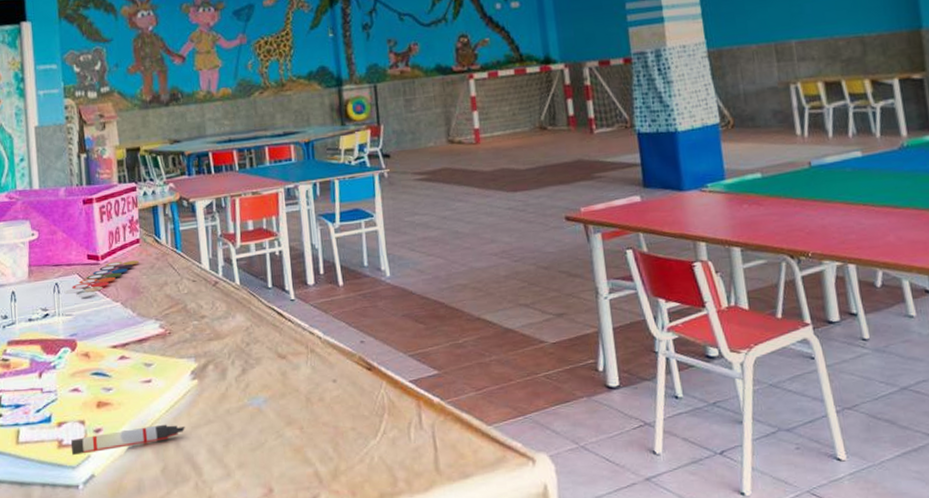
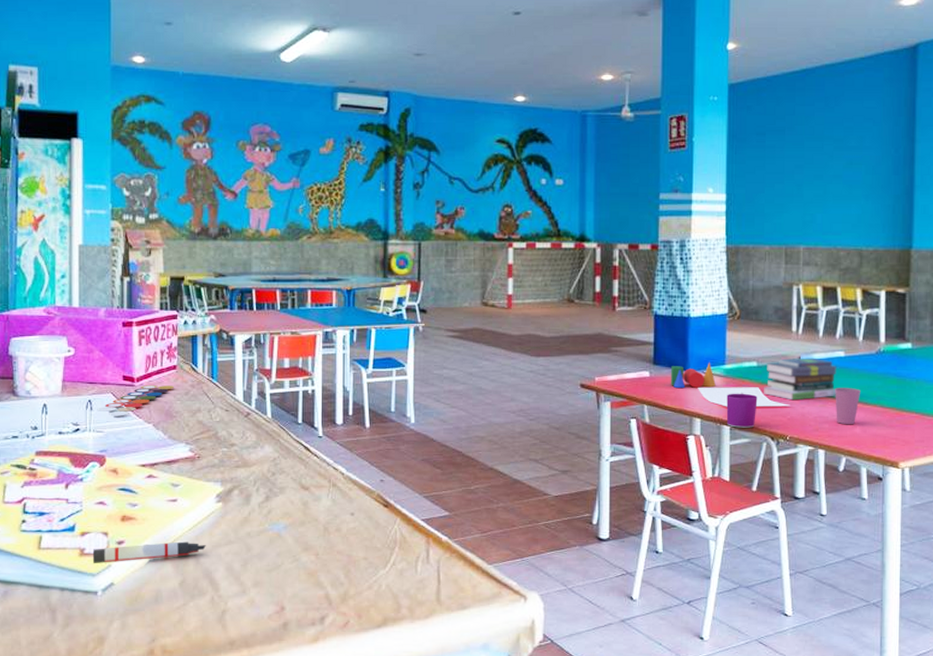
toy blocks: none [663,178,718,211] -> present [670,361,716,389]
paper sheet: none [697,201,807,227] -> present [698,387,790,407]
mug: none [731,209,769,249] -> present [726,393,758,428]
books: none [772,161,859,212] -> present [763,357,837,401]
cup: none [857,191,888,234] -> present [835,388,860,425]

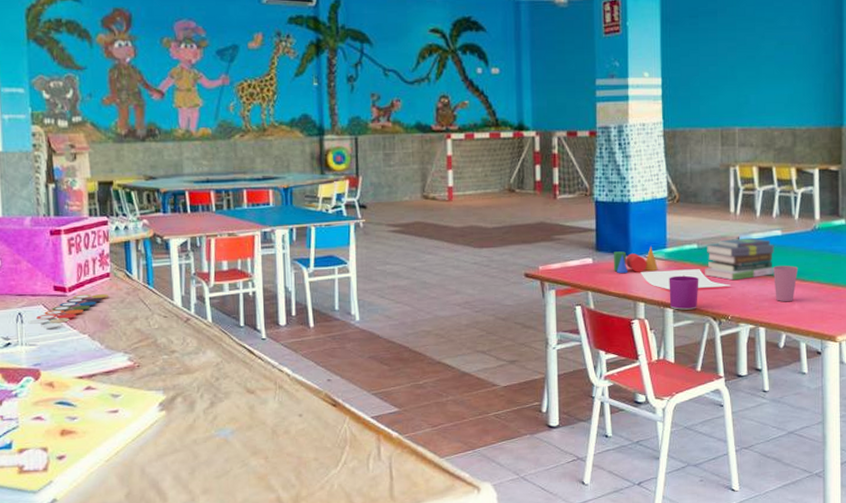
marker: present [92,541,206,564] -> none [32,452,151,481]

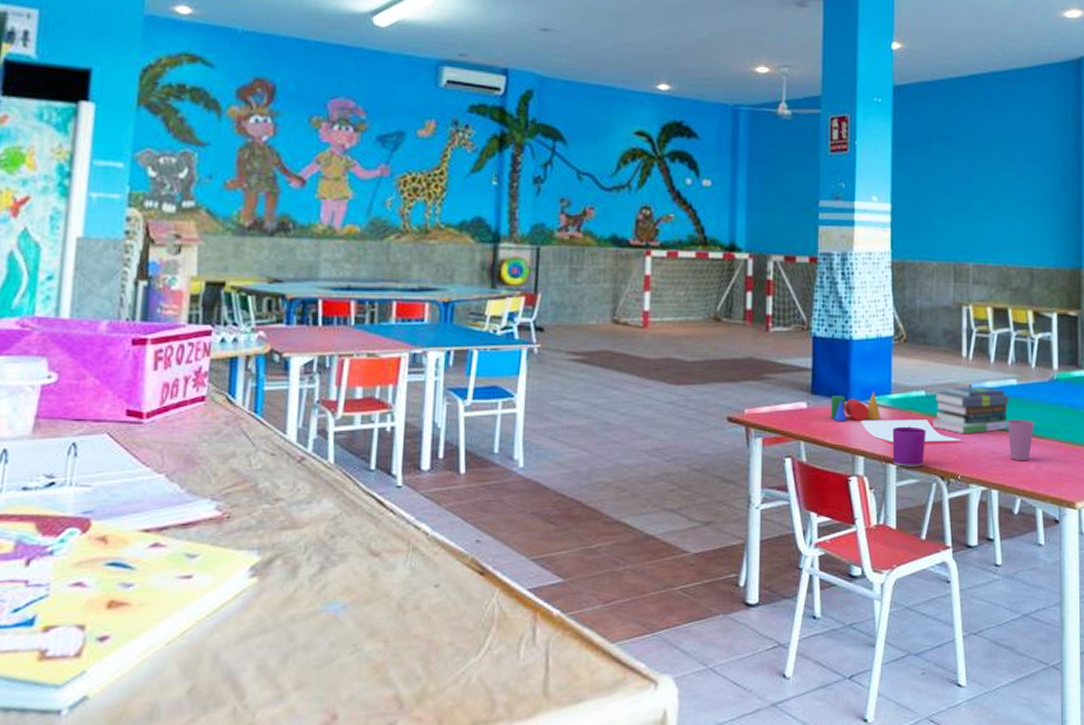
paint palette: present [28,293,109,329] -> none [83,421,201,465]

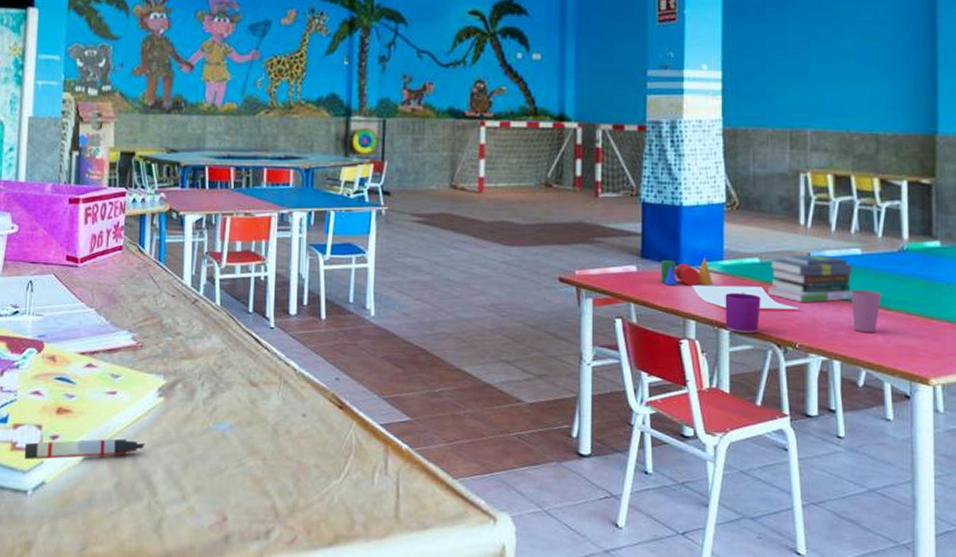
marker: none [57,632,230,671] -> present [24,438,145,460]

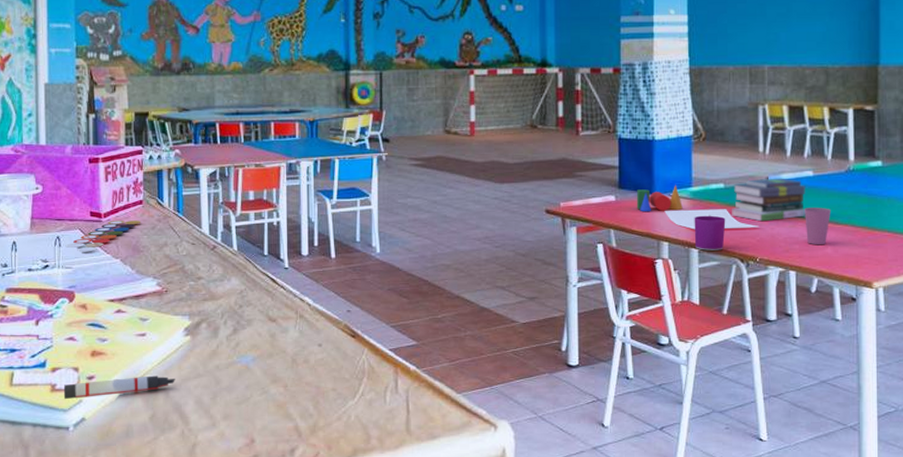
paint palette: none [37,266,120,299] -> present [65,220,142,252]

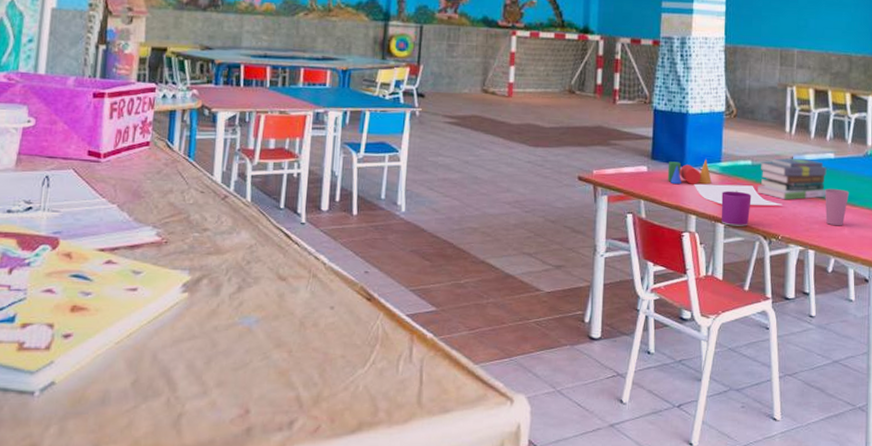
marker: present [63,375,175,400] -> none [32,335,166,360]
paint palette: present [65,220,142,252] -> none [54,161,146,195]

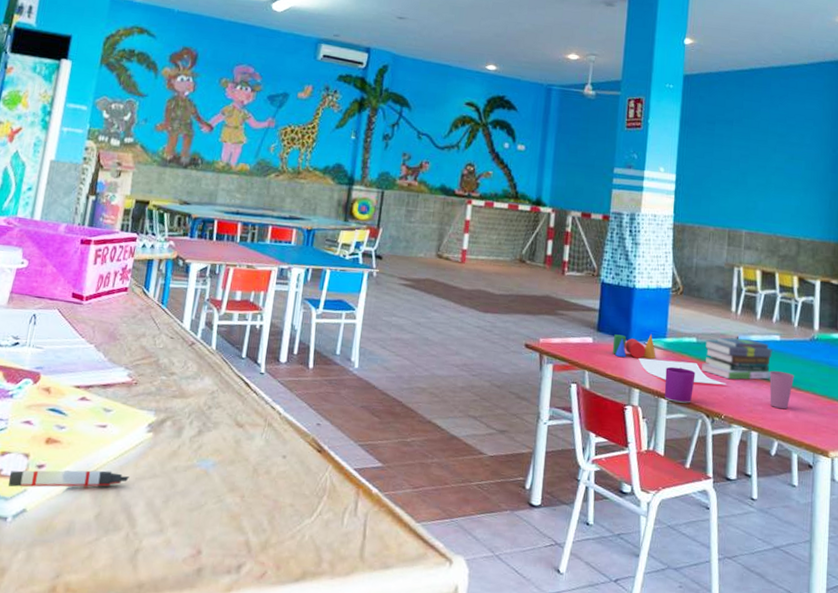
marker: none [32,335,166,360] -> present [7,470,129,488]

